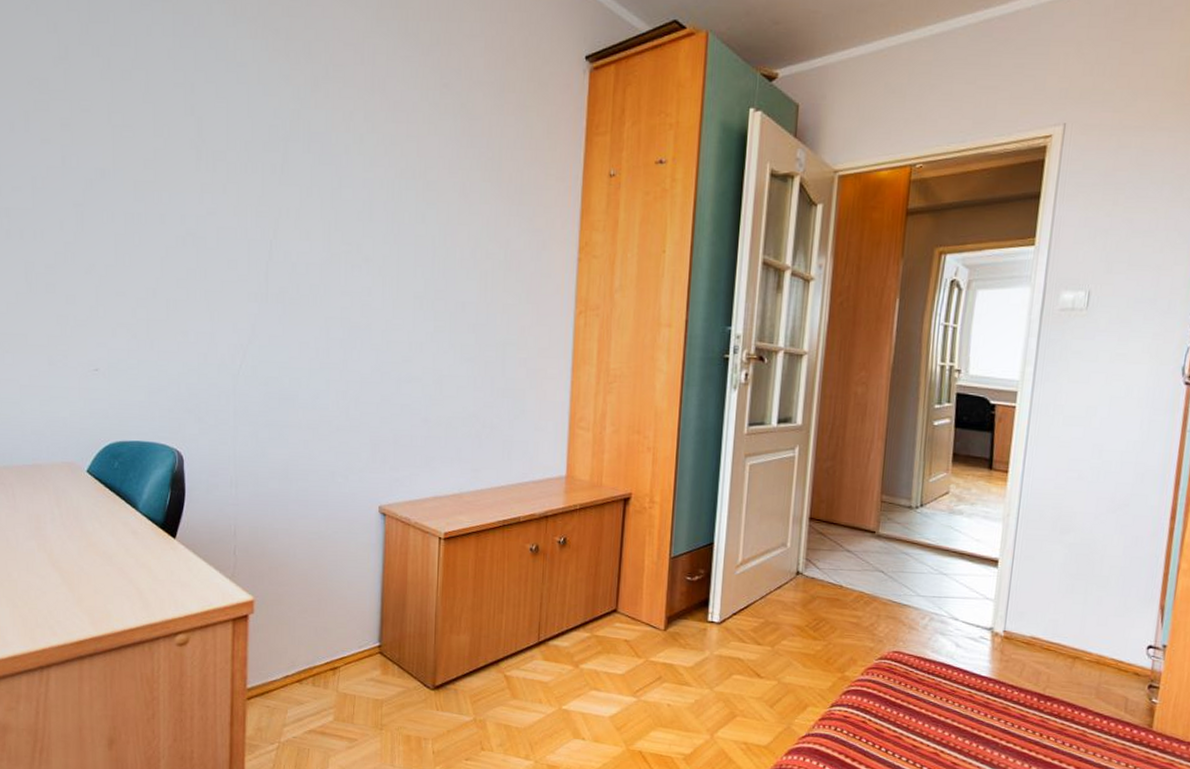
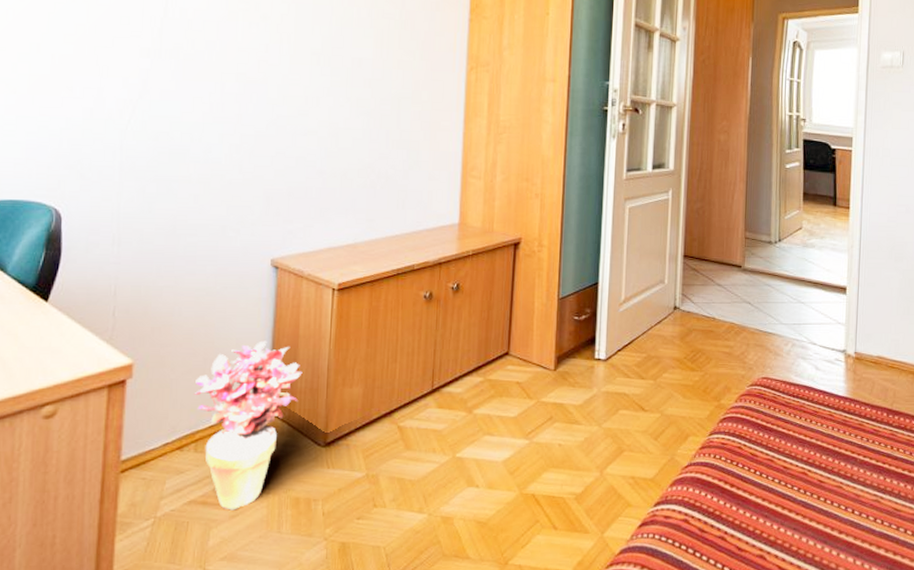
potted plant: none [310,585,411,742] -> present [194,340,303,510]

